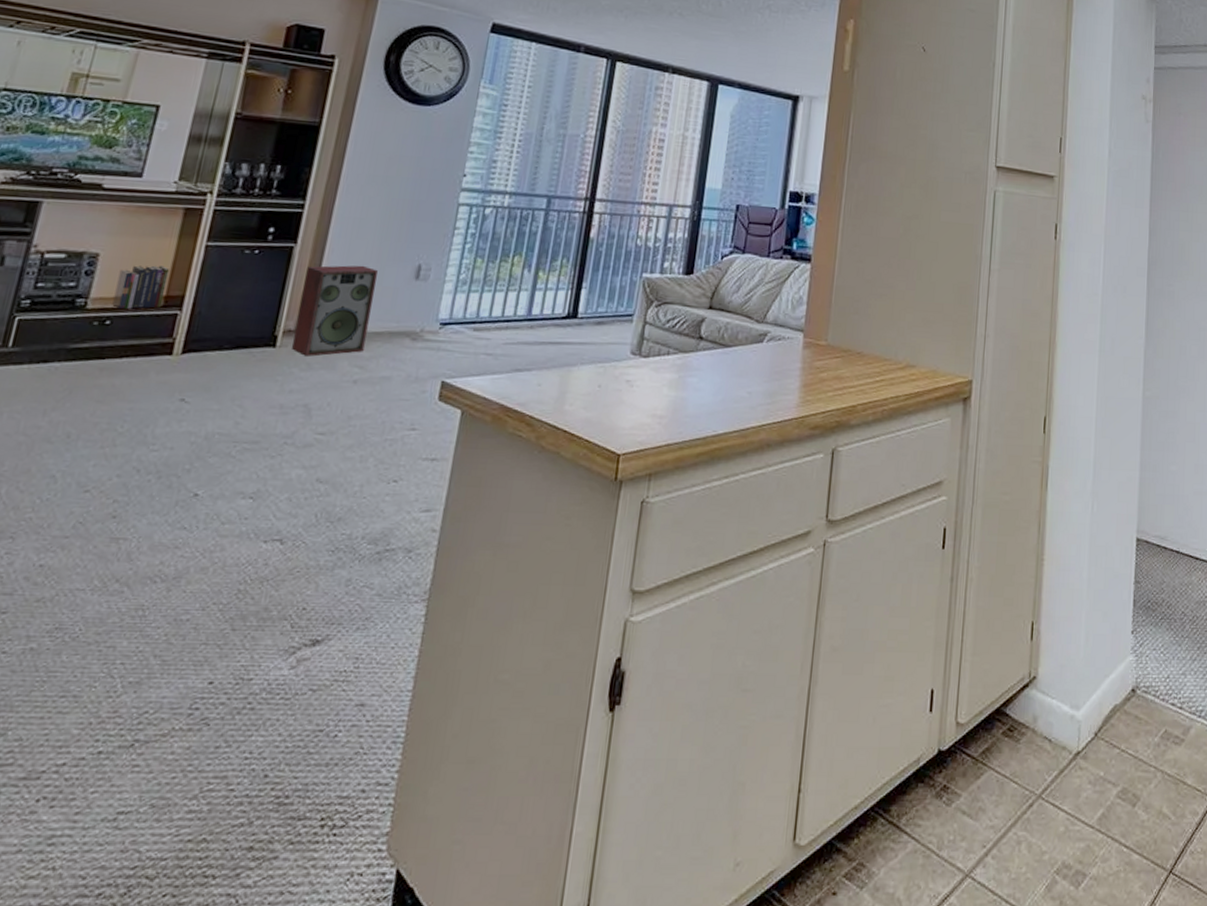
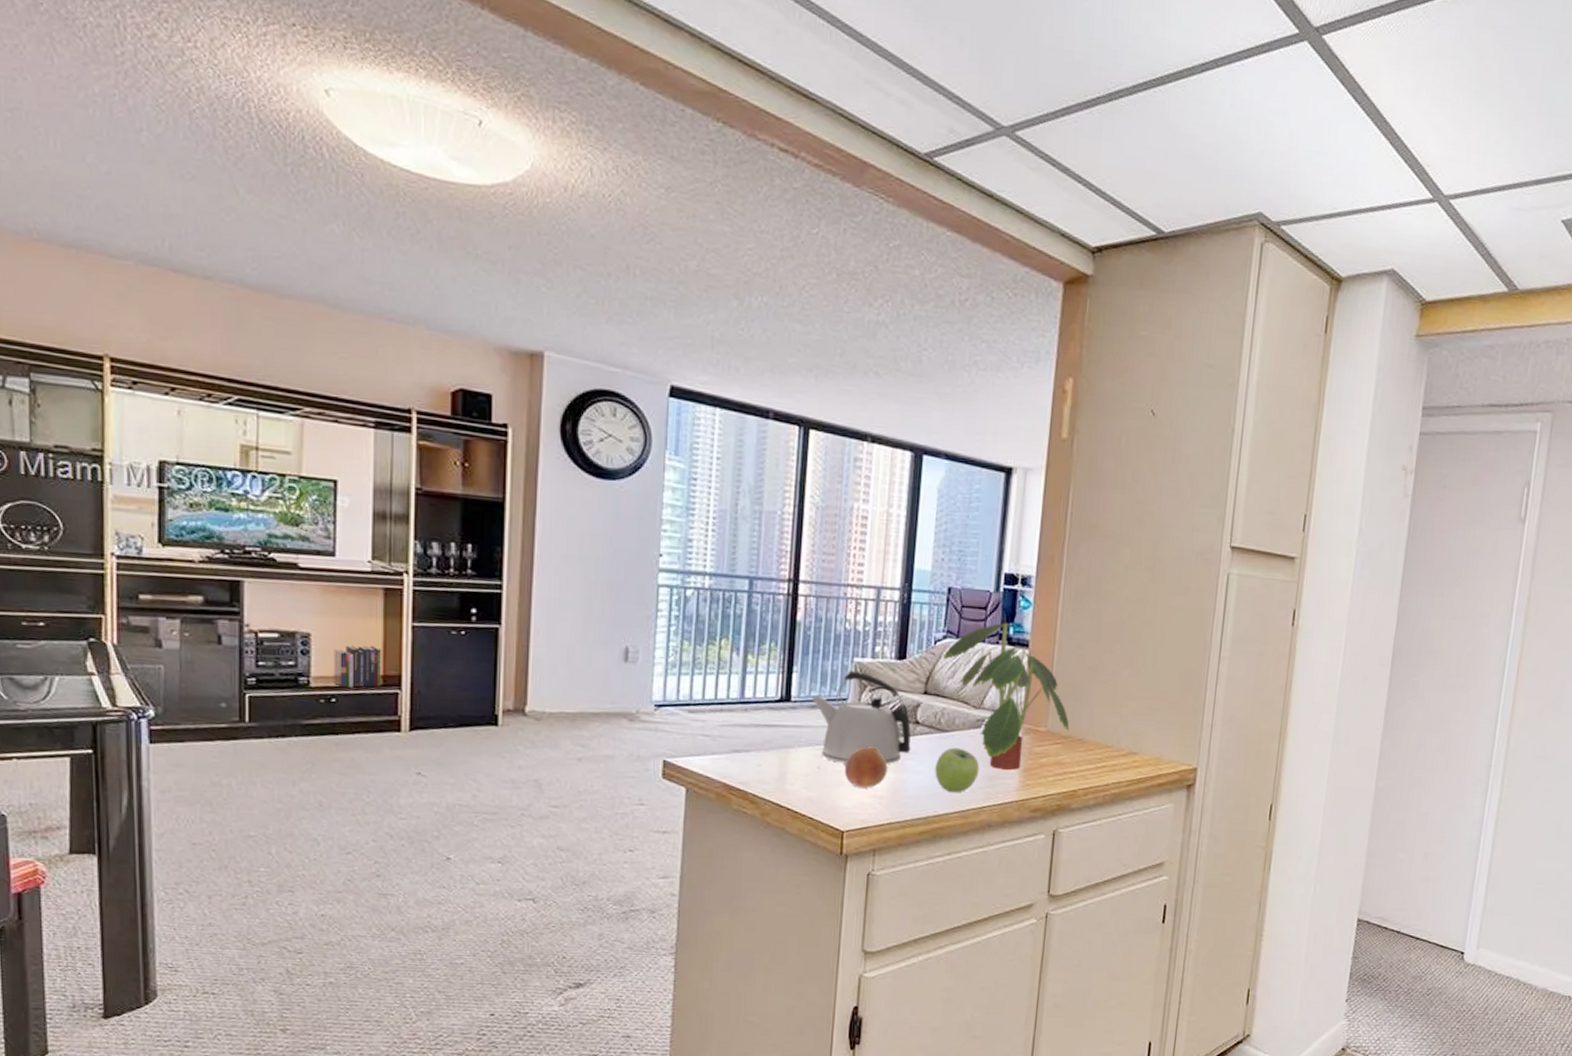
speaker: present [292,265,378,357] -> none [514,647,586,735]
kettle: none [597,286,695,384] -> present [811,670,911,766]
fruit: none [625,362,669,408] -> present [844,746,888,788]
fruit: none [716,363,761,410] -> present [935,747,980,792]
plant: none [729,238,849,385] -> present [943,623,1070,770]

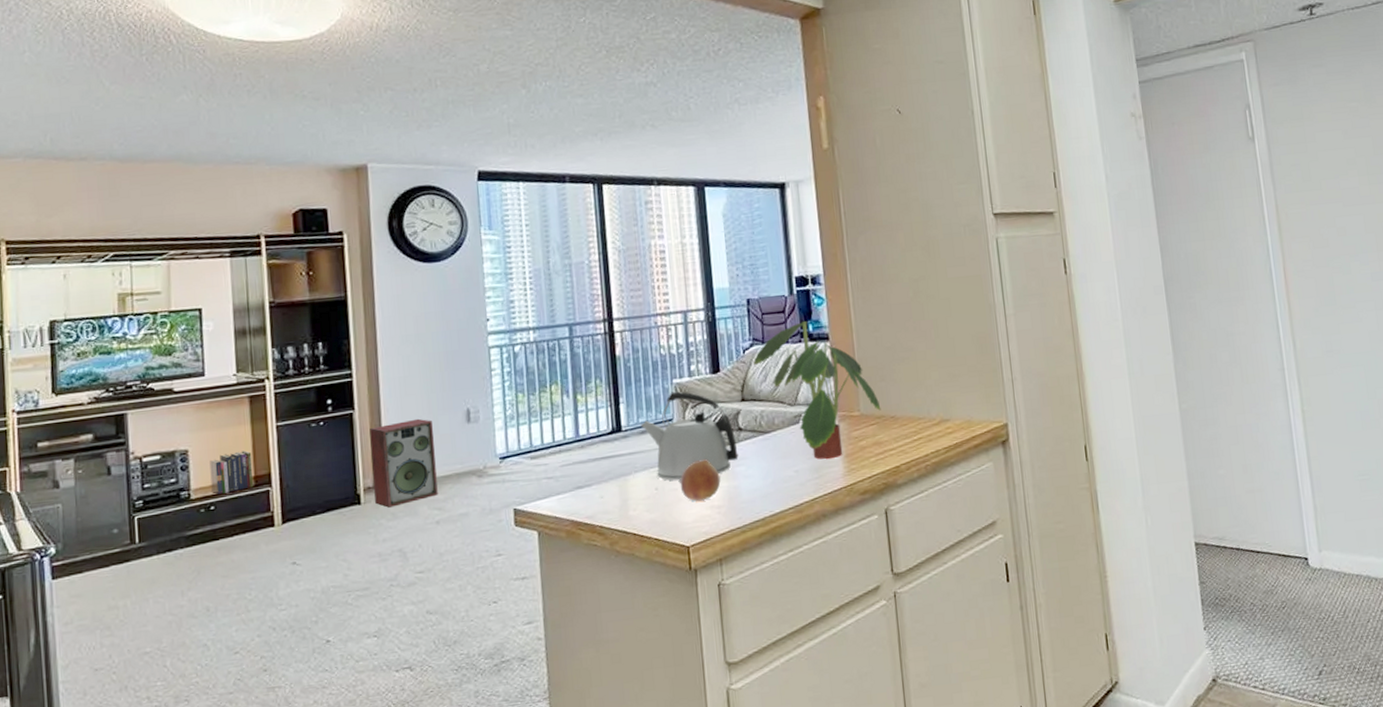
speaker: none [514,647,586,735] -> present [369,418,438,508]
fruit: present [935,747,980,792] -> none [763,446,805,490]

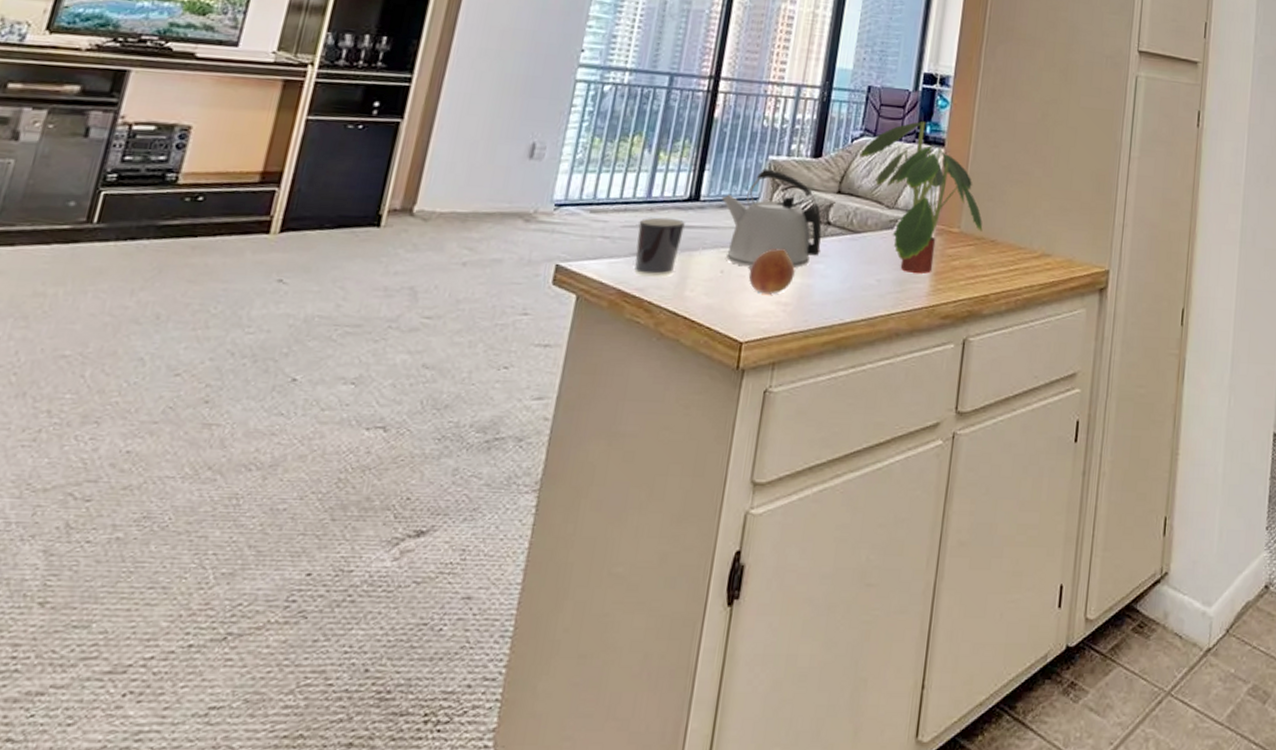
books: present [209,450,254,496] -> none [205,139,268,186]
speaker: present [369,418,438,508] -> none [397,142,489,237]
mug: none [574,450,615,506] -> present [634,217,685,278]

